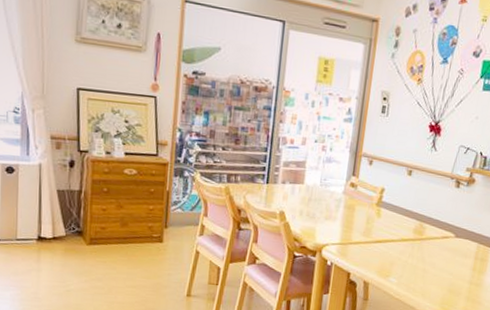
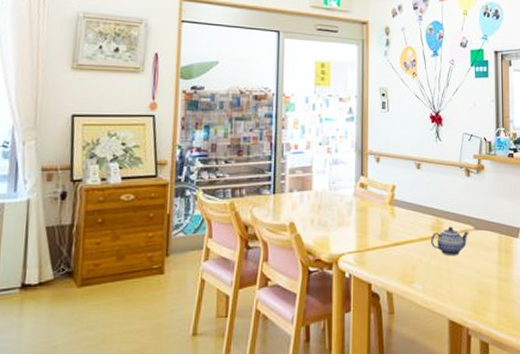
teapot: none [410,231,450,258] -> present [430,226,469,255]

